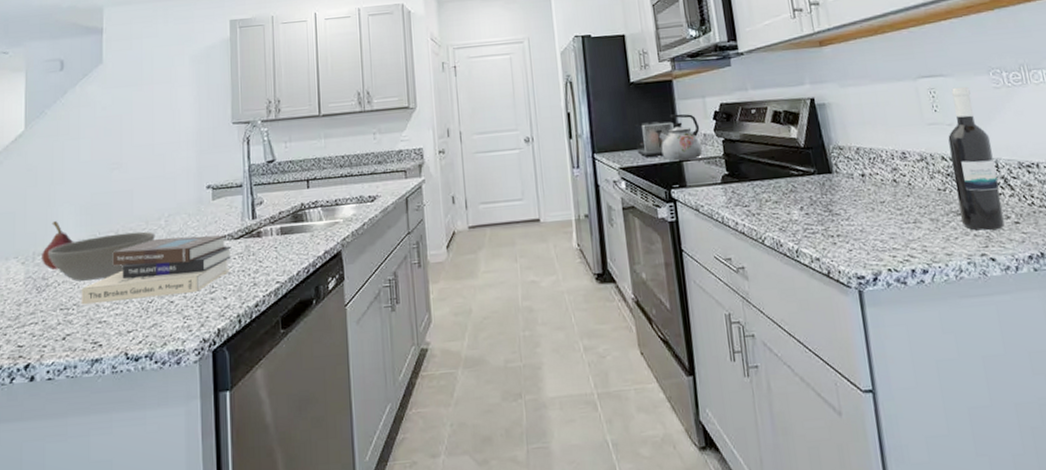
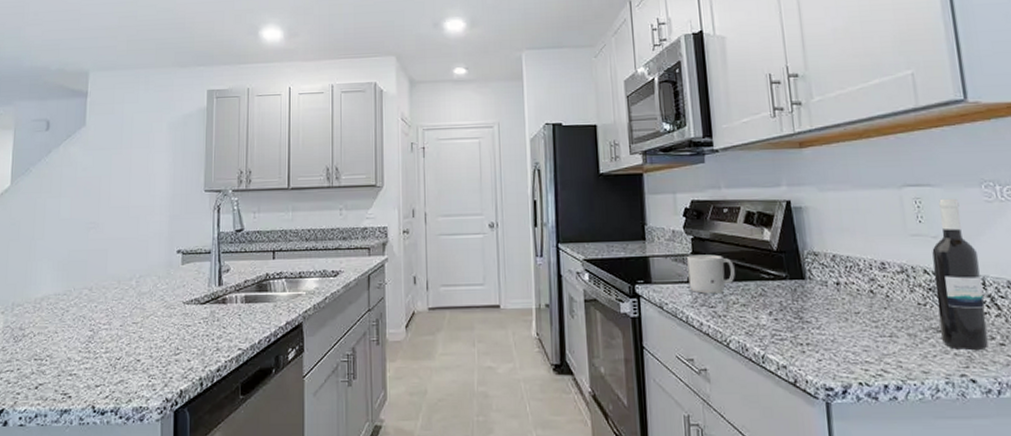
fruit: present [42,221,74,271] -> none [20,275,51,322]
soup bowl: present [48,231,155,282] -> none [26,290,126,335]
books: present [81,235,232,305] -> none [54,298,198,357]
toaster: present [633,121,675,157] -> none [600,214,643,250]
kettle: present [658,113,703,161] -> none [625,208,671,256]
mug: none [719,154,767,194] -> present [687,254,736,294]

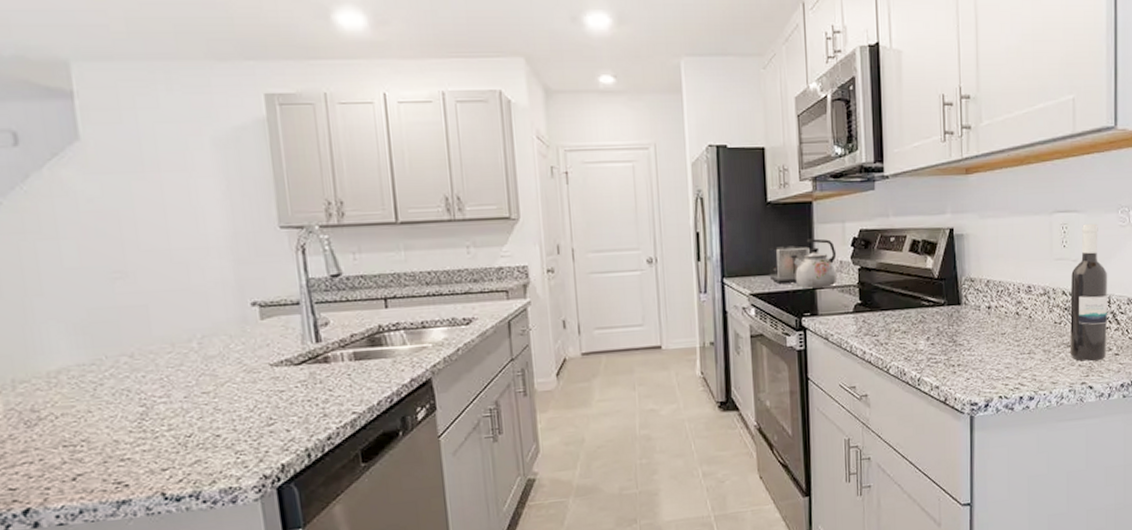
toaster: none [600,214,643,250] -> present [768,245,811,283]
kettle: none [625,208,671,256] -> present [793,238,838,289]
mug: present [687,254,736,294] -> none [853,284,899,323]

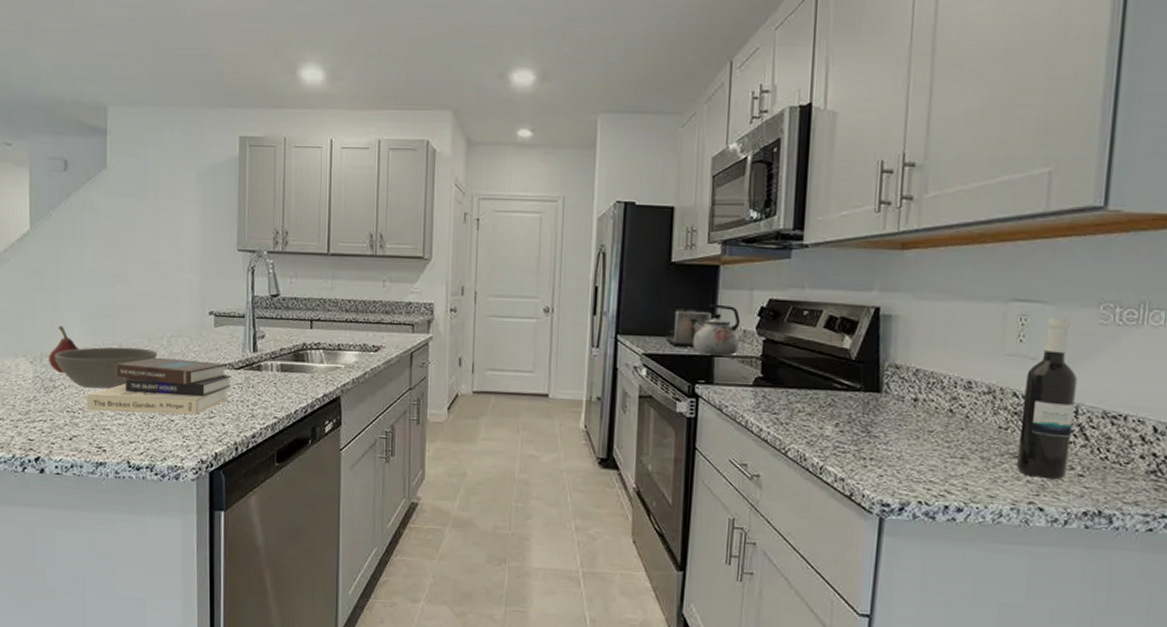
fruit: none [25,342,71,402] -> present [49,326,79,374]
soup bowl: none [34,355,187,415] -> present [55,347,157,390]
books: none [89,360,293,441] -> present [86,357,232,416]

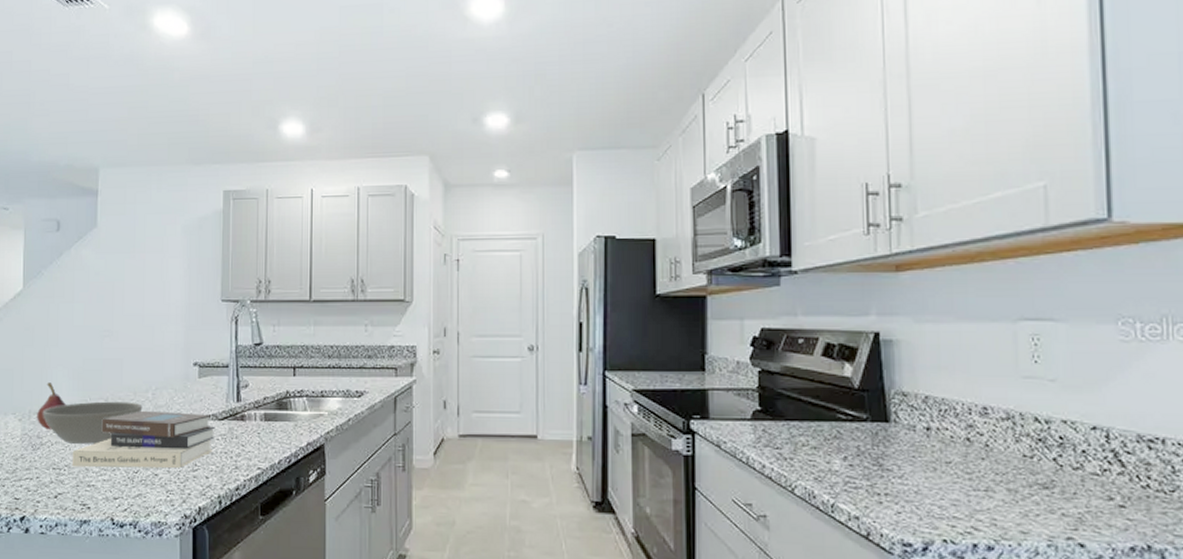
toaster: present [665,308,713,347] -> none [654,342,703,381]
kettle: present [692,304,741,356] -> none [682,335,733,389]
wine bottle: present [1017,317,1078,480] -> none [1046,336,1106,512]

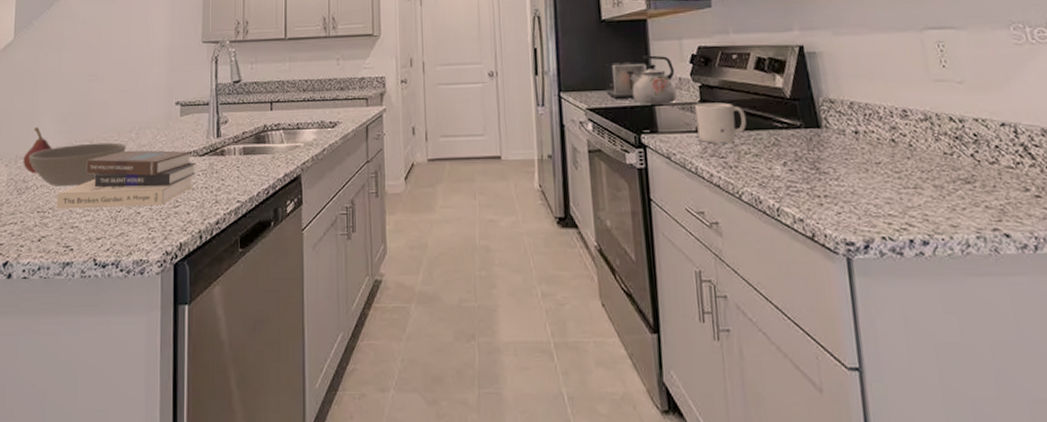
toaster: none [654,342,703,381] -> present [603,62,648,99]
kettle: none [682,335,733,389] -> present [629,55,677,105]
mug: none [752,390,808,434] -> present [695,102,747,144]

